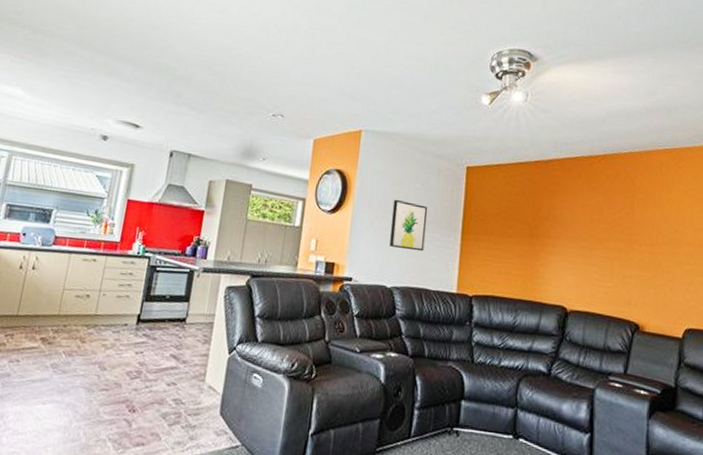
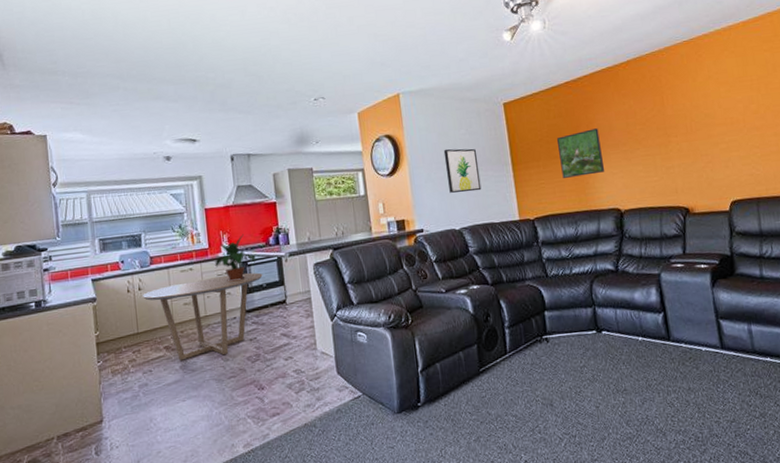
dining table: none [34,272,169,364] -> present [143,272,263,361]
potted plant: none [121,236,167,286] -> present [215,234,256,282]
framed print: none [512,215,560,264] -> present [556,128,605,178]

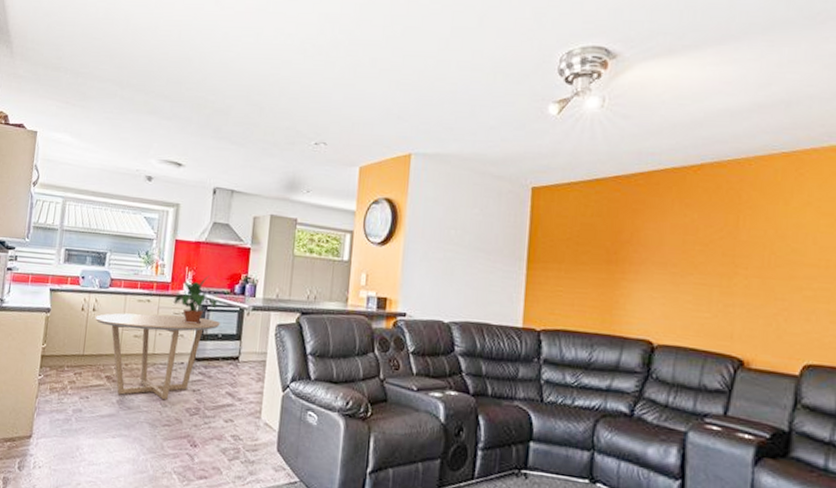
wall art: present [443,148,482,193] -> none [446,227,488,284]
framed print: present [556,128,605,178] -> none [587,238,645,294]

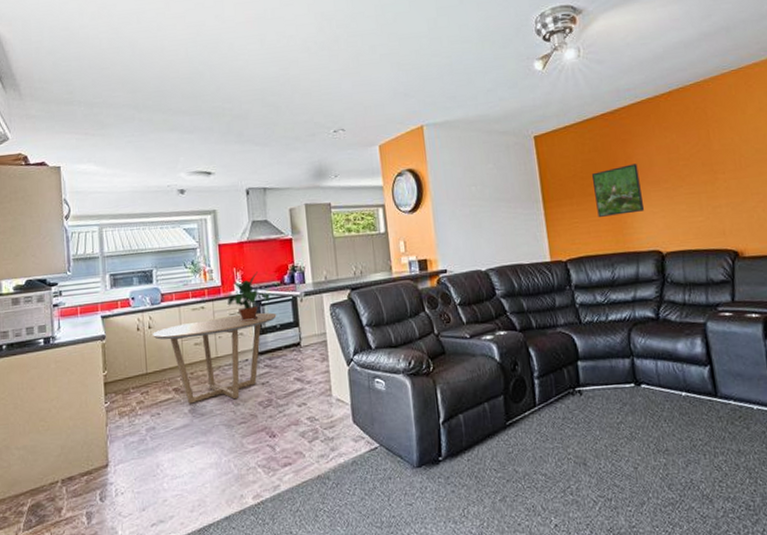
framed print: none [587,238,645,294] -> present [591,164,645,217]

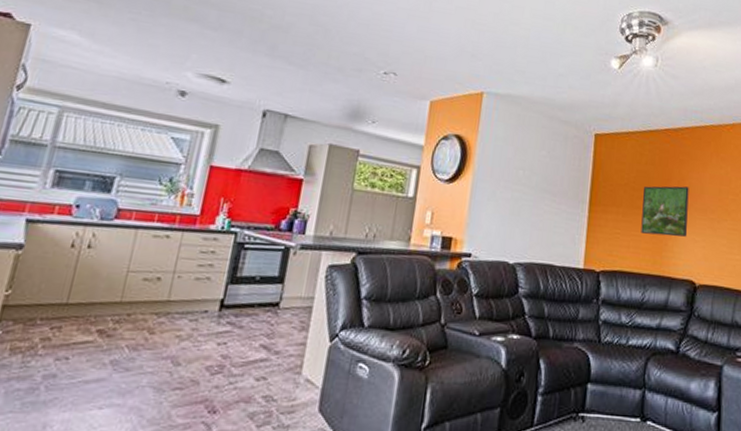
dining table: present [153,312,277,404] -> none [90,251,260,358]
potted plant: present [227,271,270,322] -> none [201,208,257,266]

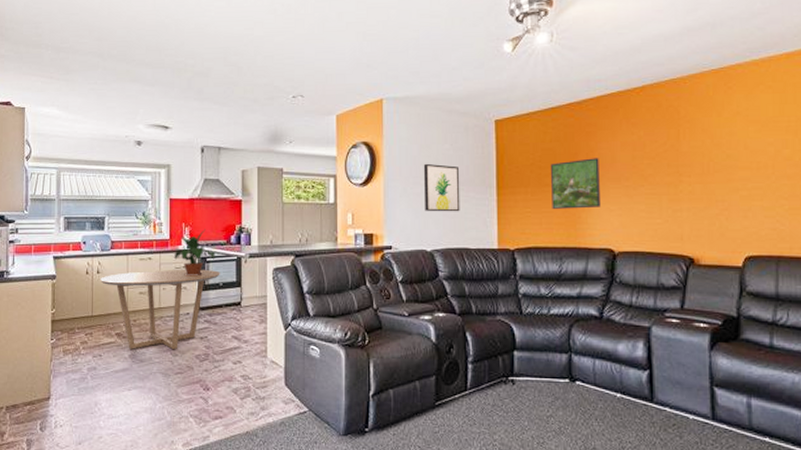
dining table: none [90,251,260,358] -> present [101,269,220,350]
potted plant: none [201,208,257,266] -> present [174,229,215,277]
wall art: none [512,167,554,225] -> present [423,163,460,212]

